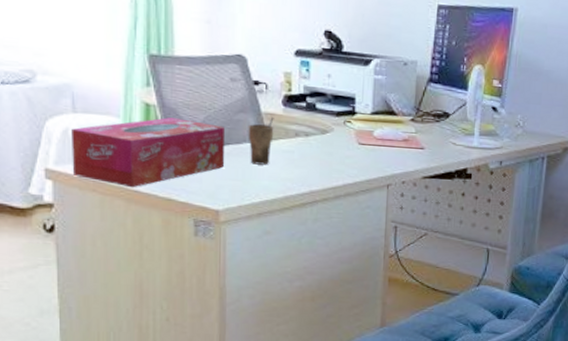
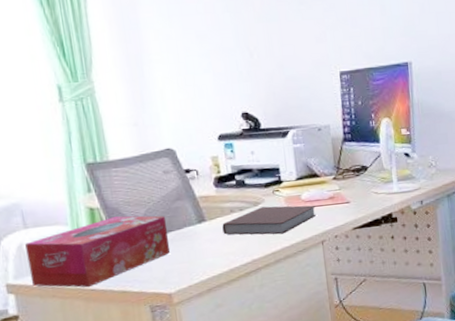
cup: present [248,116,274,165] -> none [186,199,212,245]
notebook: none [284,136,387,169] -> present [222,205,316,235]

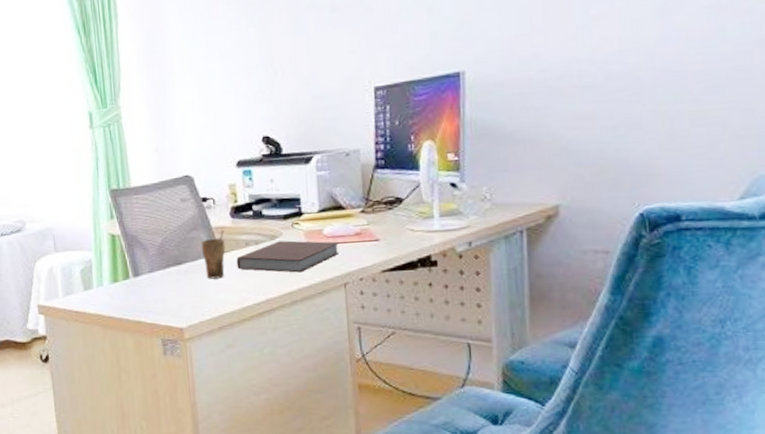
tissue box: present [25,215,171,288] -> none [55,244,184,315]
cup: none [186,199,212,245] -> present [201,229,226,279]

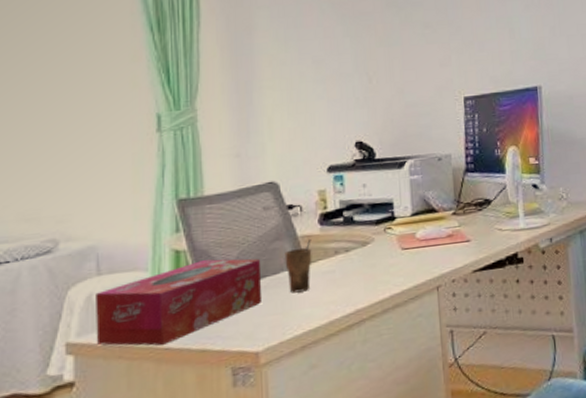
tissue box: none [55,244,184,315] -> present [96,258,263,346]
notebook: present [236,240,340,273] -> none [324,244,432,281]

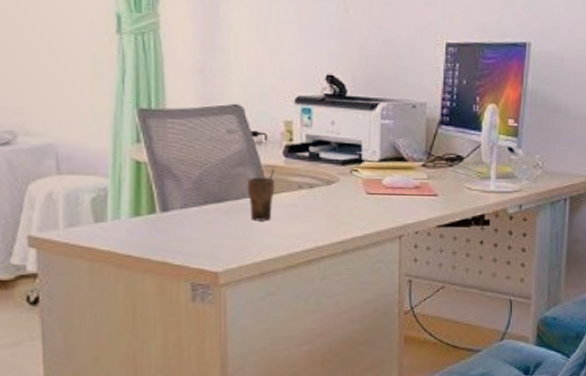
tissue box: present [96,258,263,346] -> none [56,175,223,253]

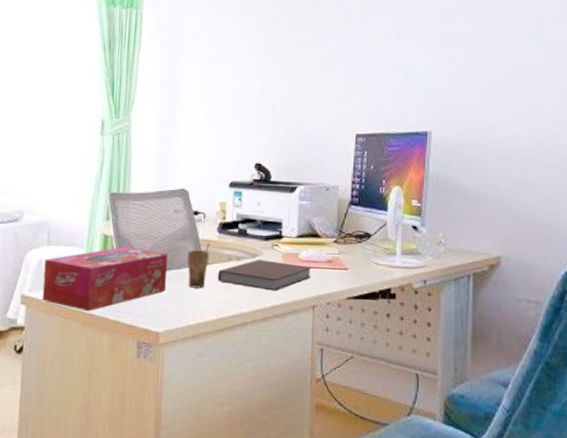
tissue box: none [56,175,223,253] -> present [42,247,168,312]
notebook: none [287,187,397,221] -> present [218,259,312,291]

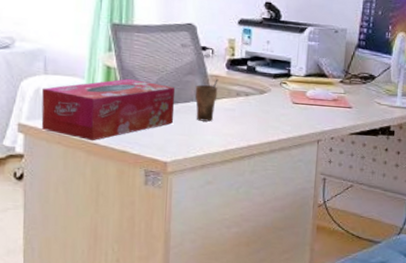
notebook: present [218,259,312,291] -> none [226,96,318,126]

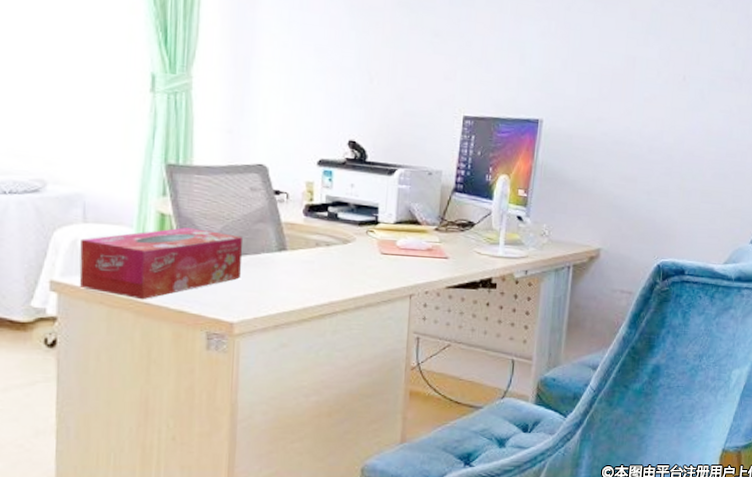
cup: present [195,78,219,122] -> none [266,226,294,276]

